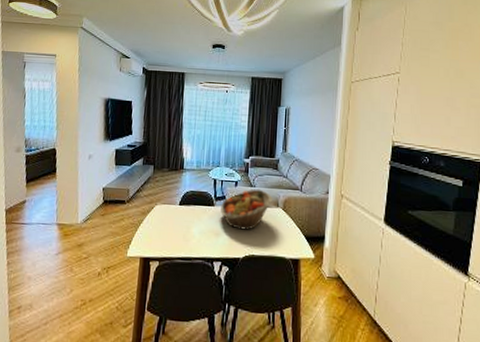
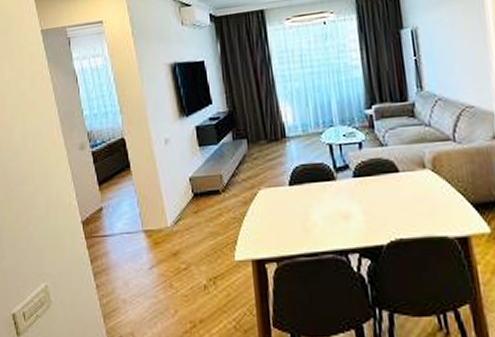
fruit basket: present [221,189,273,230] -> none [345,148,415,207]

